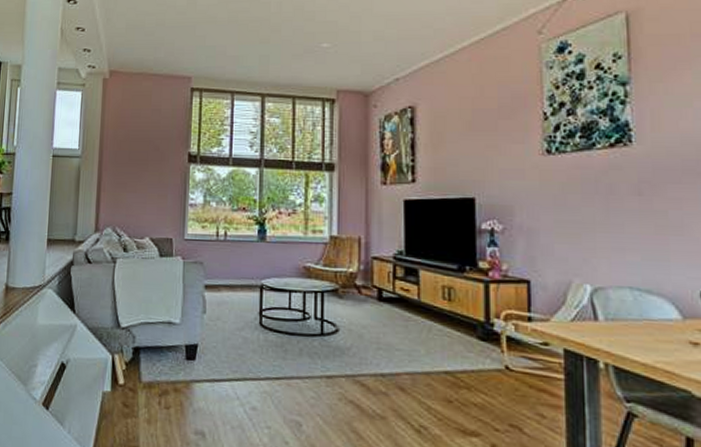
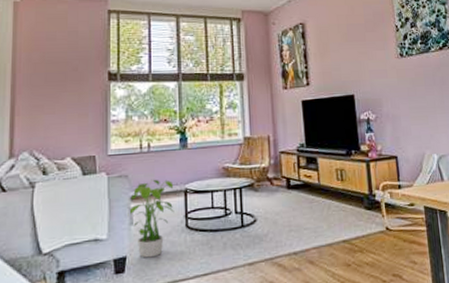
potted plant: none [201,269,249,351] -> present [128,179,174,258]

